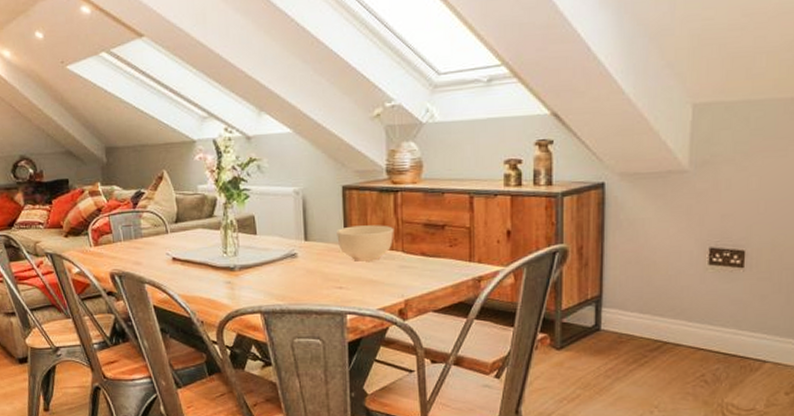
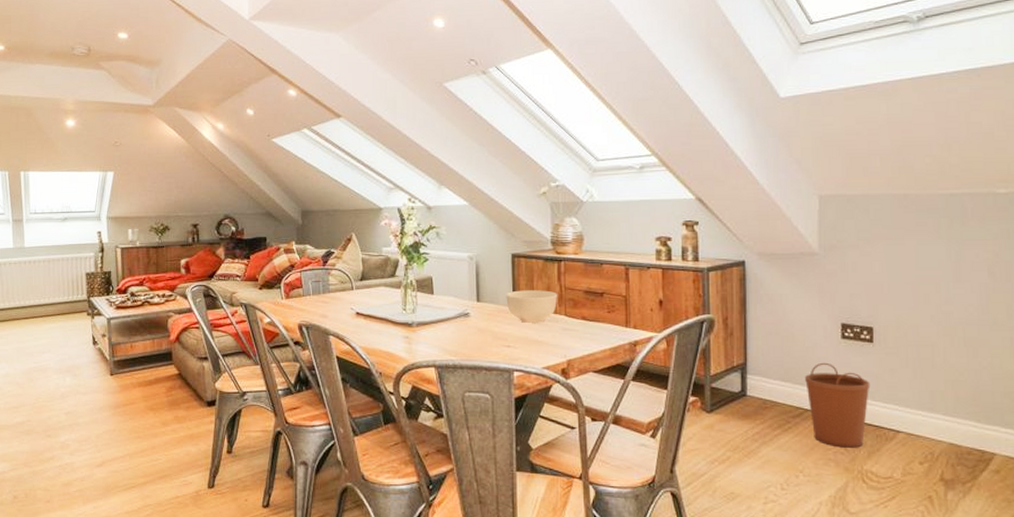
basket: none [666,291,738,381] -> present [805,362,871,448]

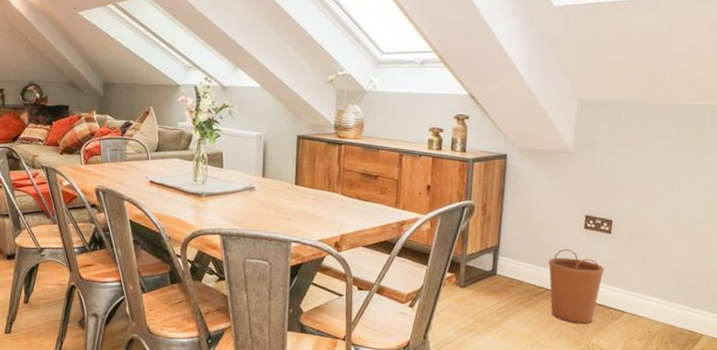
bowl: present [506,290,558,323] -> none [289,169,337,200]

